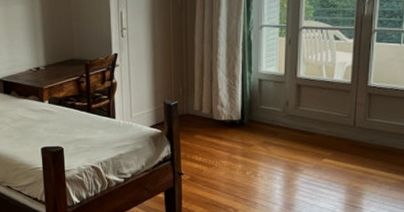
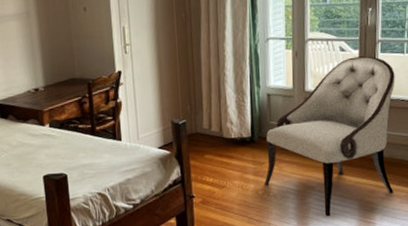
armchair: none [252,45,390,199] -> present [265,56,395,217]

